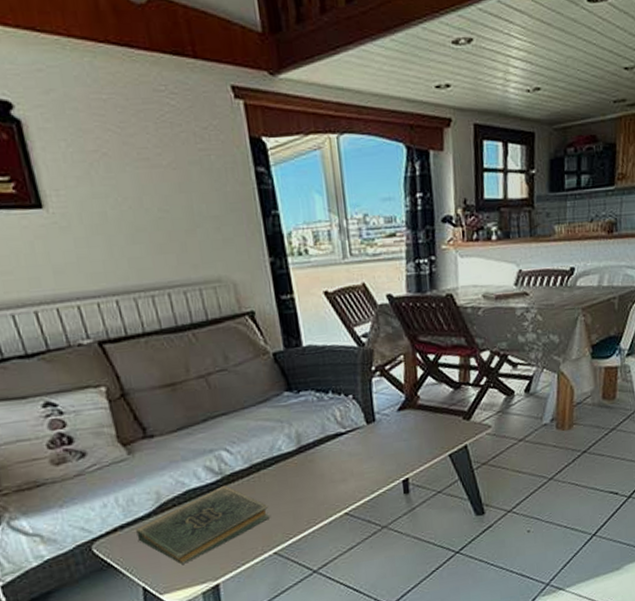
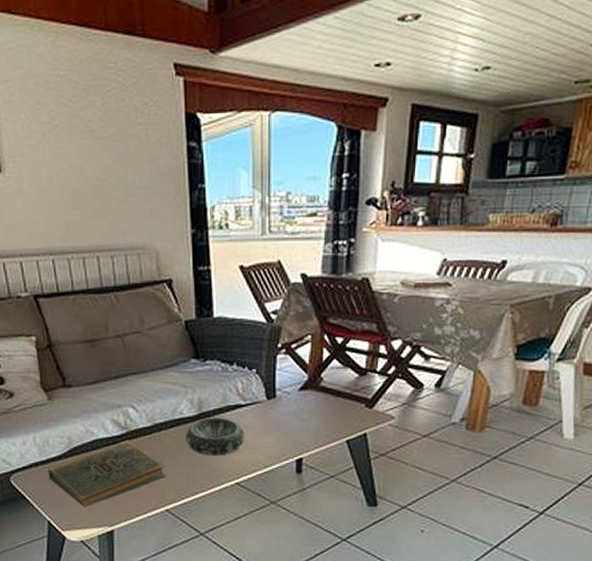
decorative bowl: none [287,448,349,490] -> present [186,417,245,456]

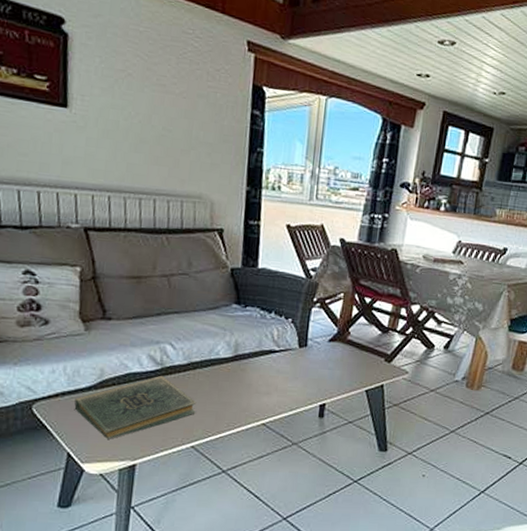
decorative bowl: present [186,417,245,456] -> none [219,360,275,397]

